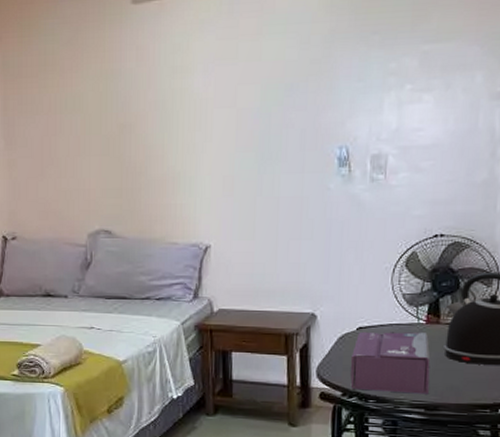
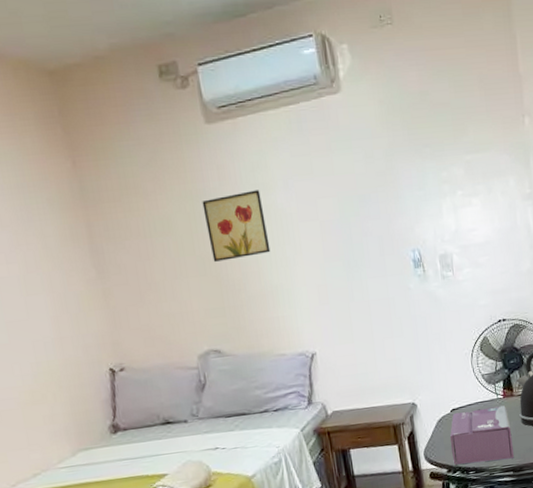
wall art: none [116,73,179,142] -> present [202,190,271,262]

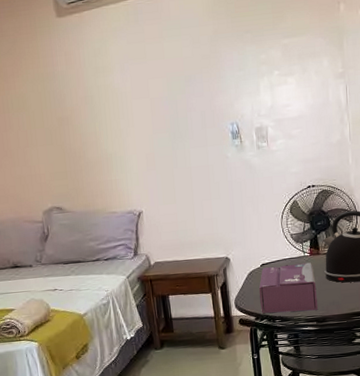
wall art: present [202,190,271,262] -> none [51,72,107,133]

